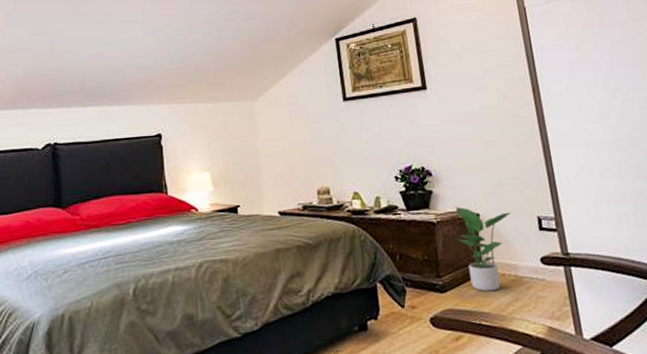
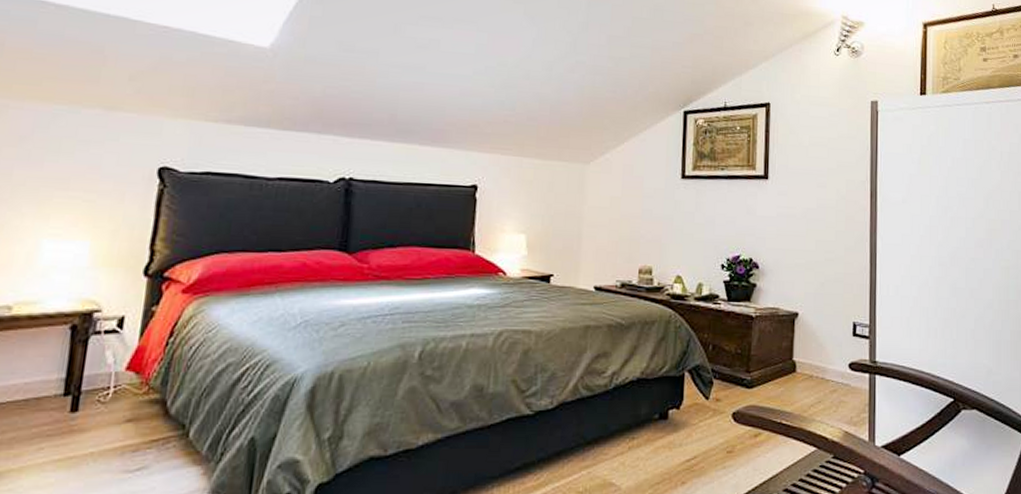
potted plant: present [455,207,510,292] -> none [771,303,828,392]

